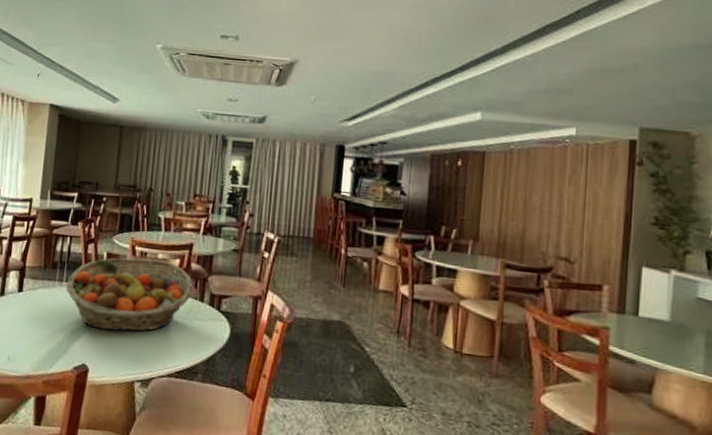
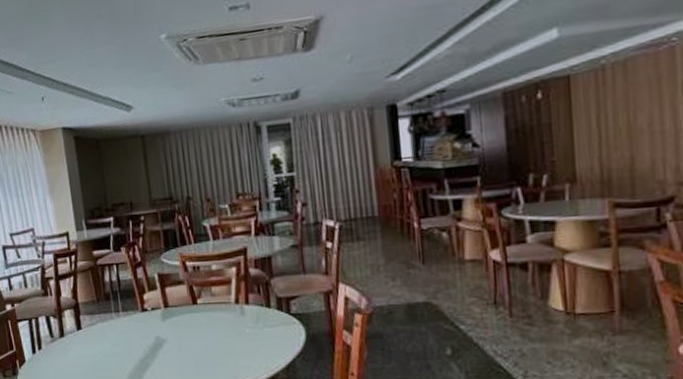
fruit basket: present [66,258,194,332] -> none [123,271,257,354]

